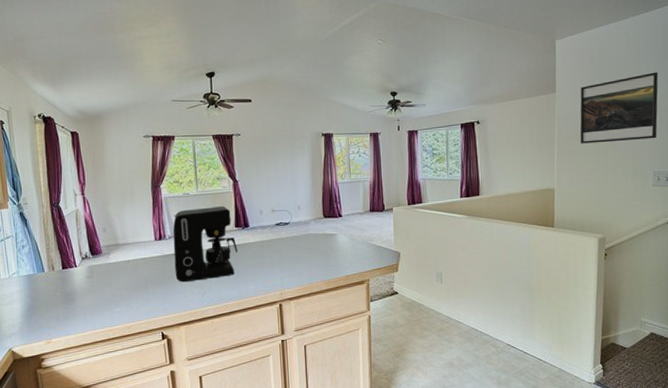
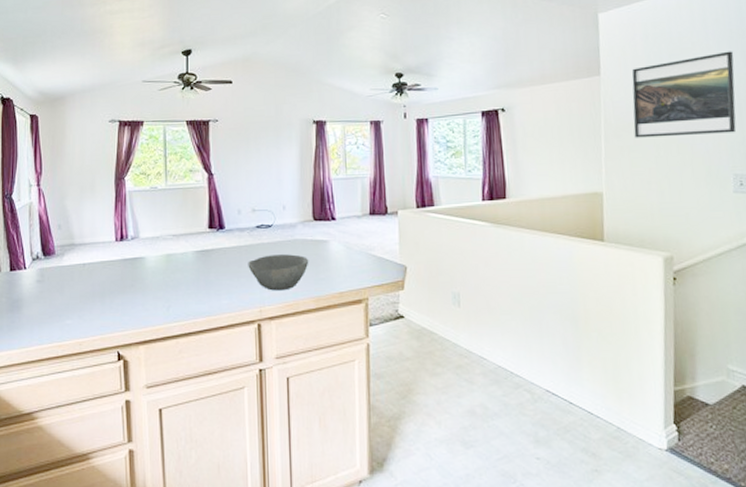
coffee maker: present [173,206,238,283] -> none [136,203,210,293]
bowl: none [270,246,321,277] -> present [248,254,309,291]

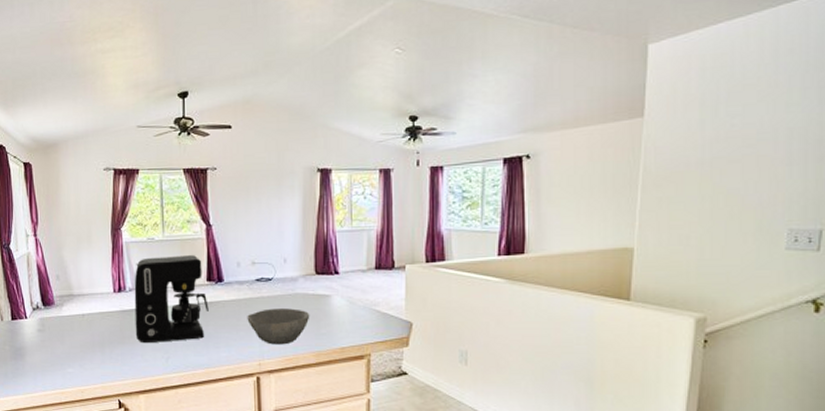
coffee maker: none [136,203,210,293] -> present [134,255,209,344]
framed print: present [631,51,737,138] -> none [677,87,807,188]

